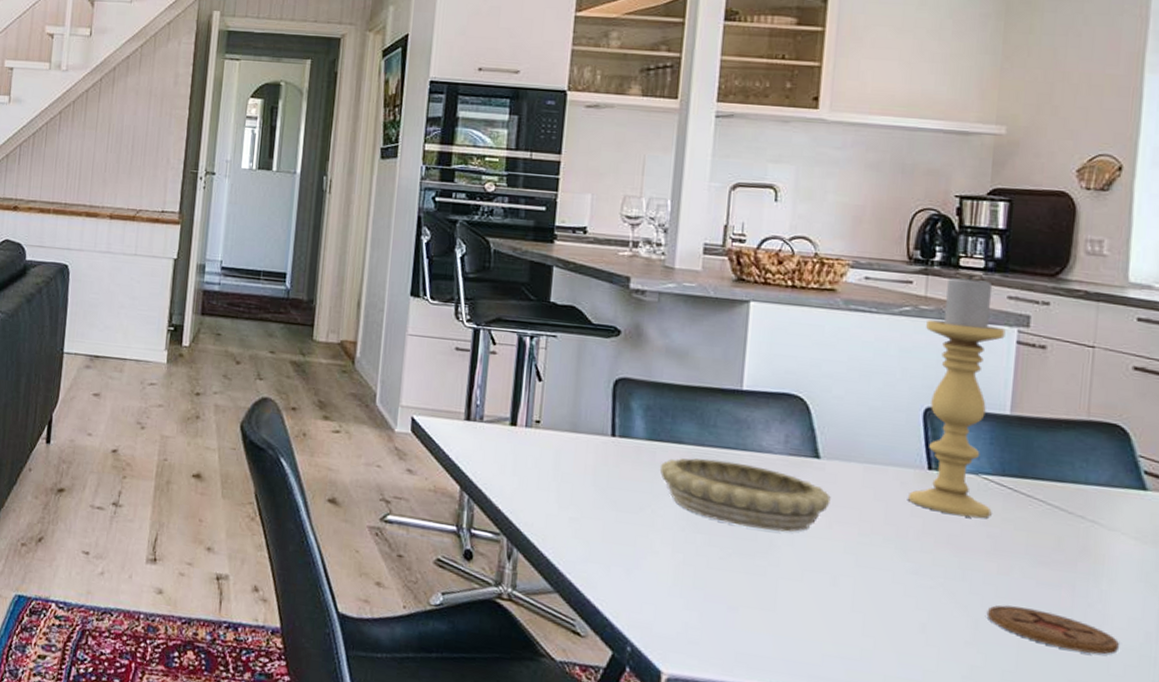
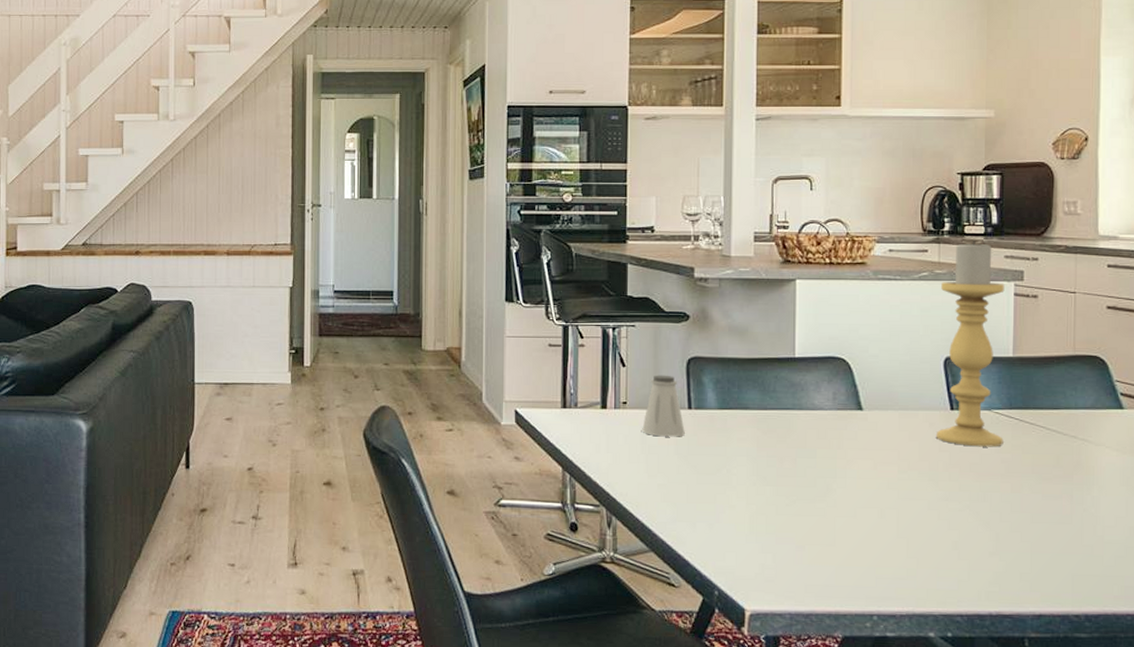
saltshaker: none [555,393,606,467] -> present [642,375,685,437]
decorative bowl: present [659,458,831,532] -> none [731,420,874,477]
coaster: present [986,605,1119,655] -> none [1005,518,1109,550]

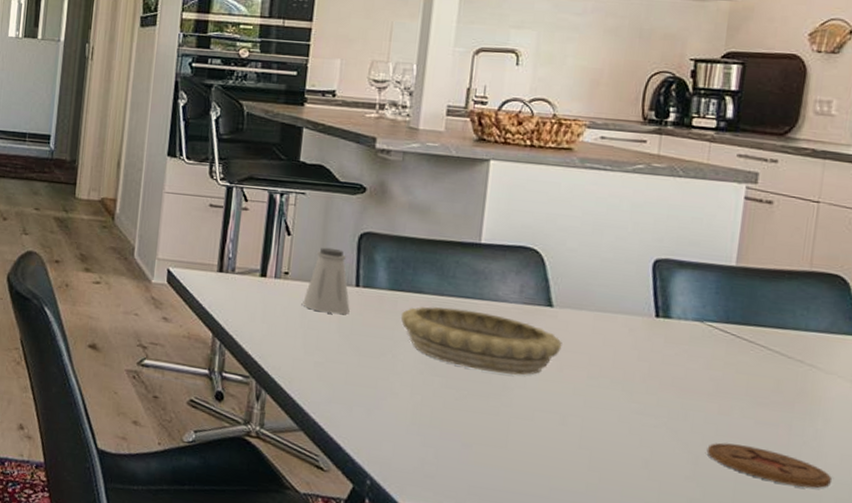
decorative bowl: none [731,420,874,477] -> present [400,307,562,375]
candle holder: present [936,239,1005,447] -> none [636,133,734,363]
coaster: none [1005,518,1109,550] -> present [706,442,831,488]

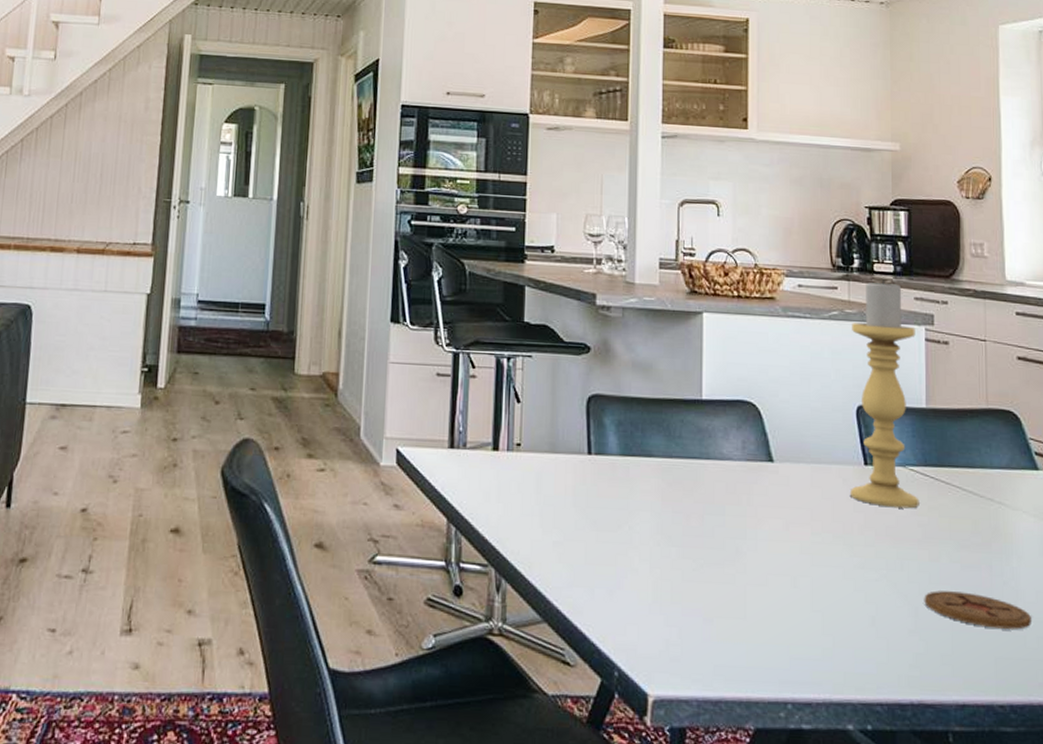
saltshaker: present [302,247,350,315] -> none [537,413,584,487]
decorative bowl: present [400,307,562,375] -> none [633,470,785,538]
candle holder: none [636,133,734,363] -> present [851,278,920,509]

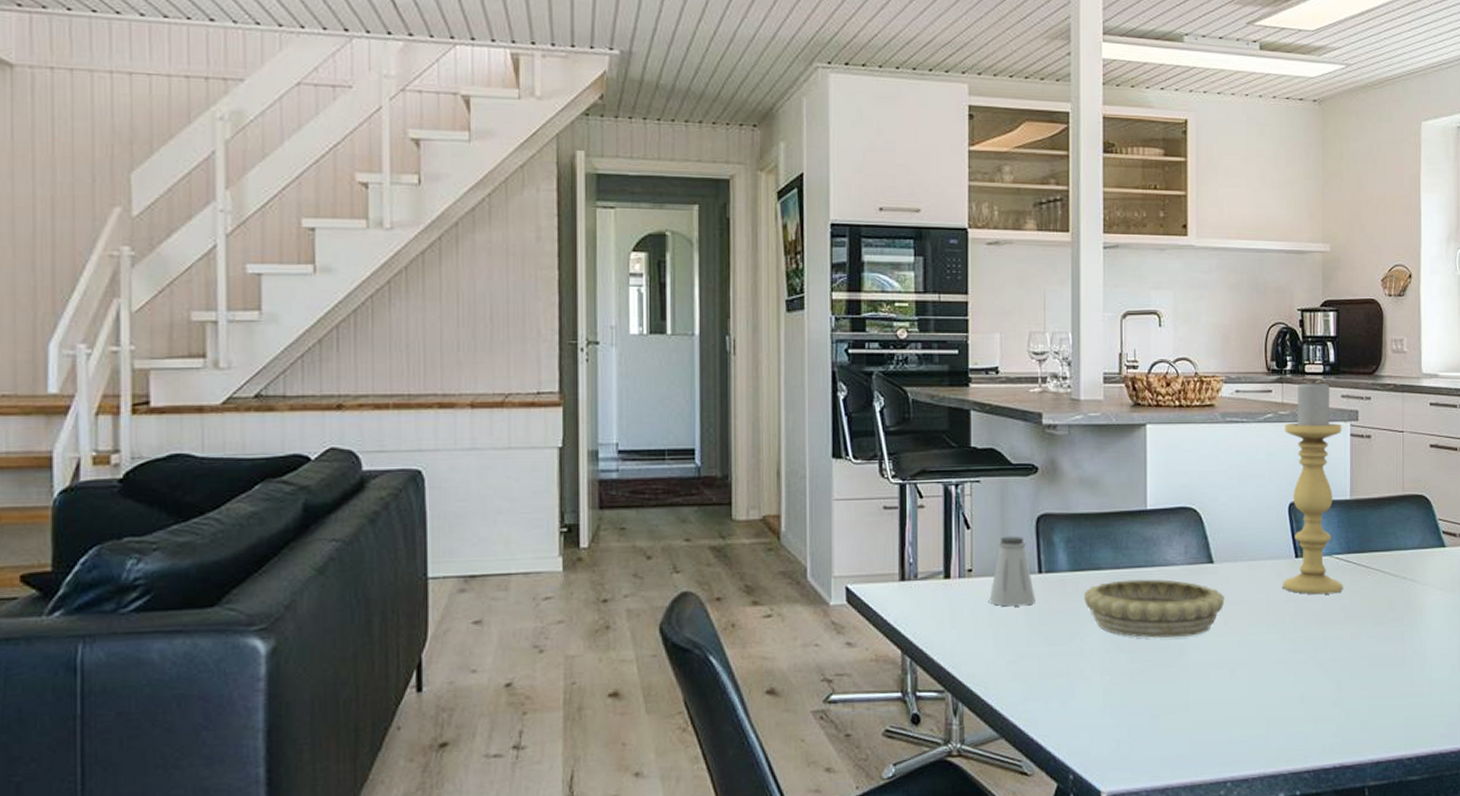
saltshaker: none [537,413,584,487] -> present [989,536,1035,607]
decorative bowl: none [633,470,785,538] -> present [1083,579,1225,639]
coaster: present [924,590,1031,629] -> none [1346,663,1435,692]

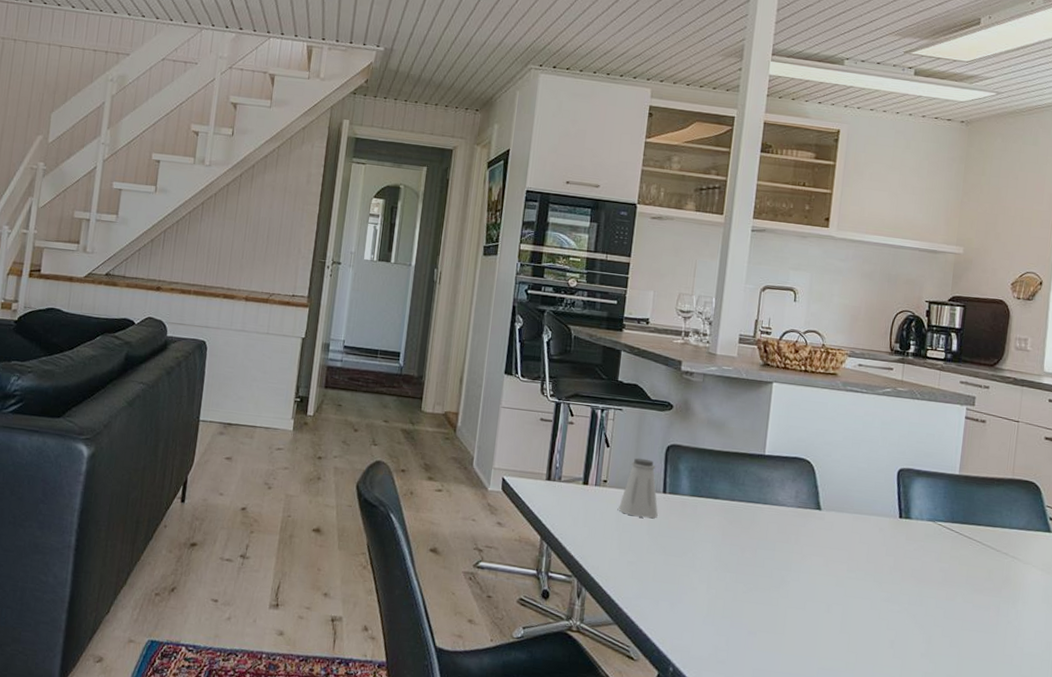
decorative bowl: present [1083,579,1225,639] -> none [699,511,828,570]
candle holder: present [1283,379,1343,595] -> none [884,363,958,557]

